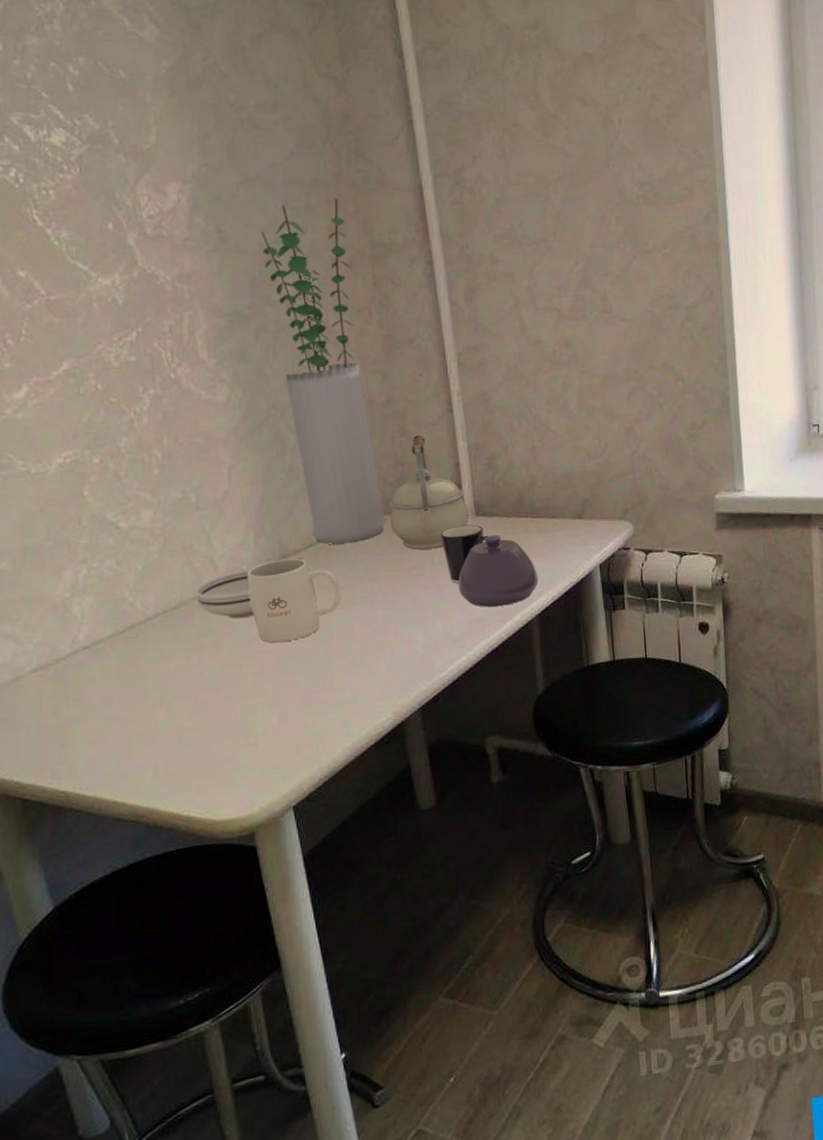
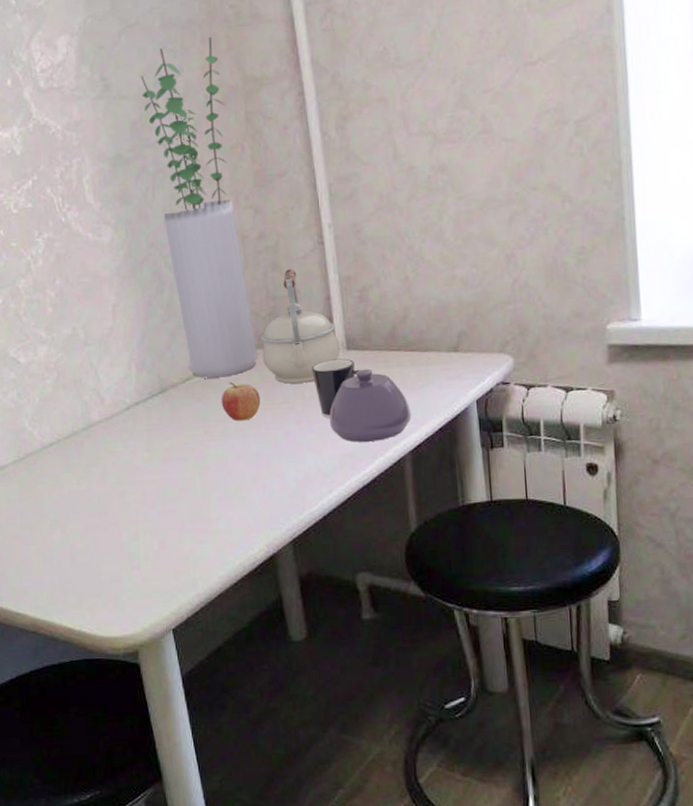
bowl: present [194,569,254,618] -> none [83,402,136,448]
mug: present [246,558,341,643] -> none [129,391,216,473]
fruit: none [346,548,388,588] -> present [221,382,261,421]

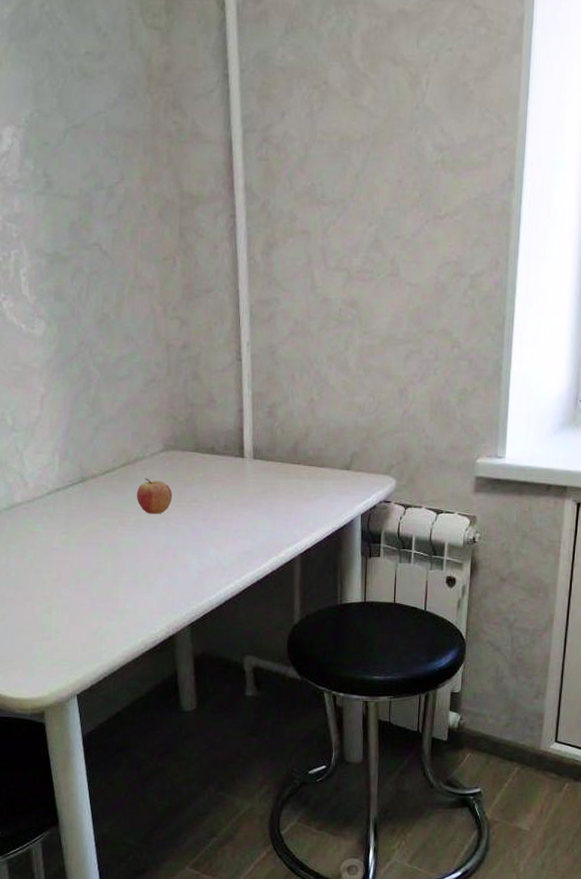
vase: present [141,37,258,379] -> none [83,149,173,473]
kettle: present [261,269,340,384] -> none [177,380,248,485]
mug: present [311,358,361,419] -> none [220,466,264,519]
sugar bowl: present [329,368,412,442] -> none [233,477,305,543]

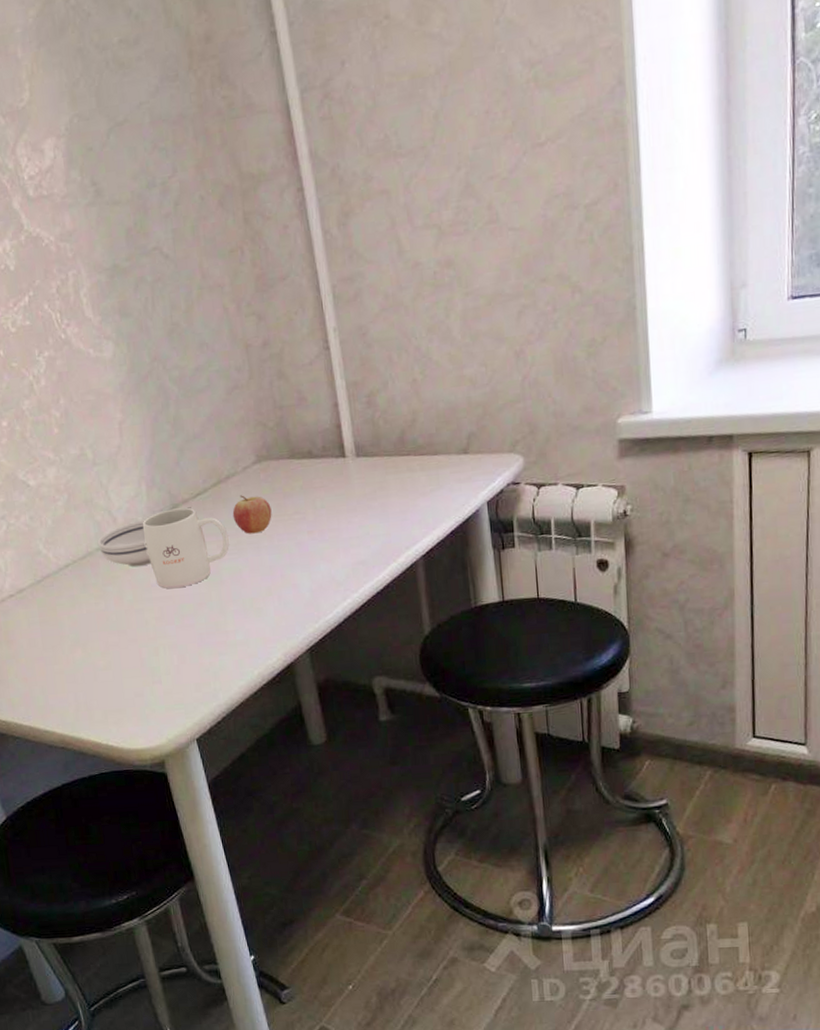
bowl: none [6,487,55,530] -> present [97,519,151,567]
mug: none [51,481,130,555] -> present [142,507,229,589]

